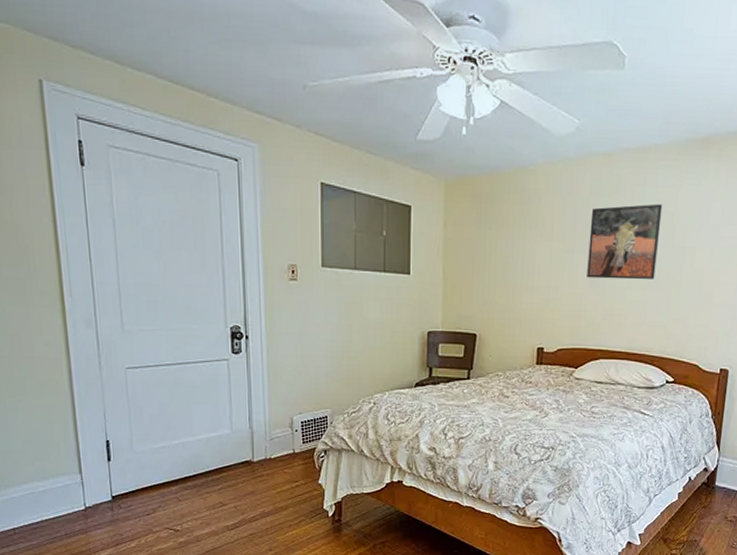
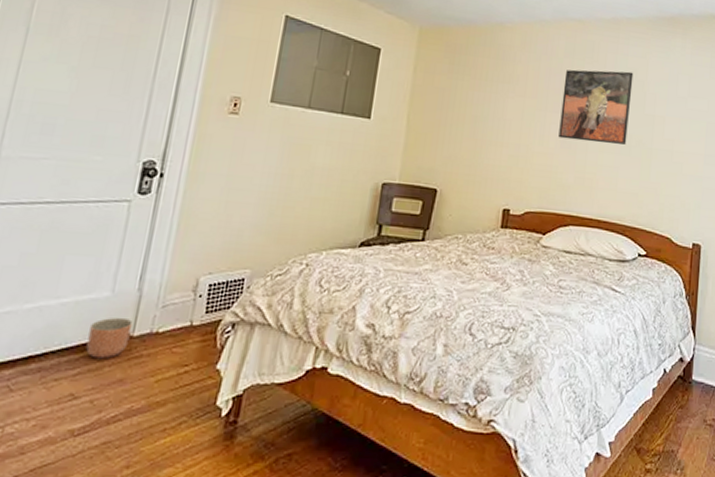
planter: none [222,448,252,478] -> present [86,317,133,359]

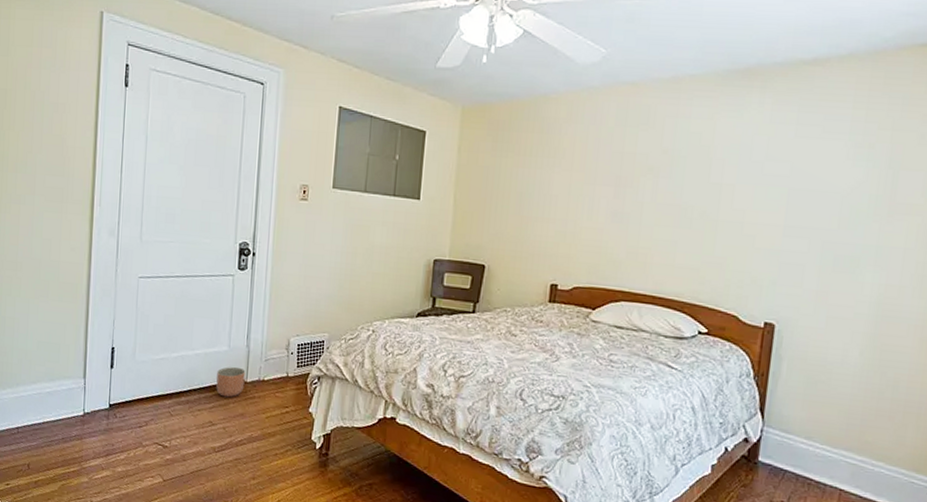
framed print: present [558,69,634,145] -> none [609,136,697,217]

